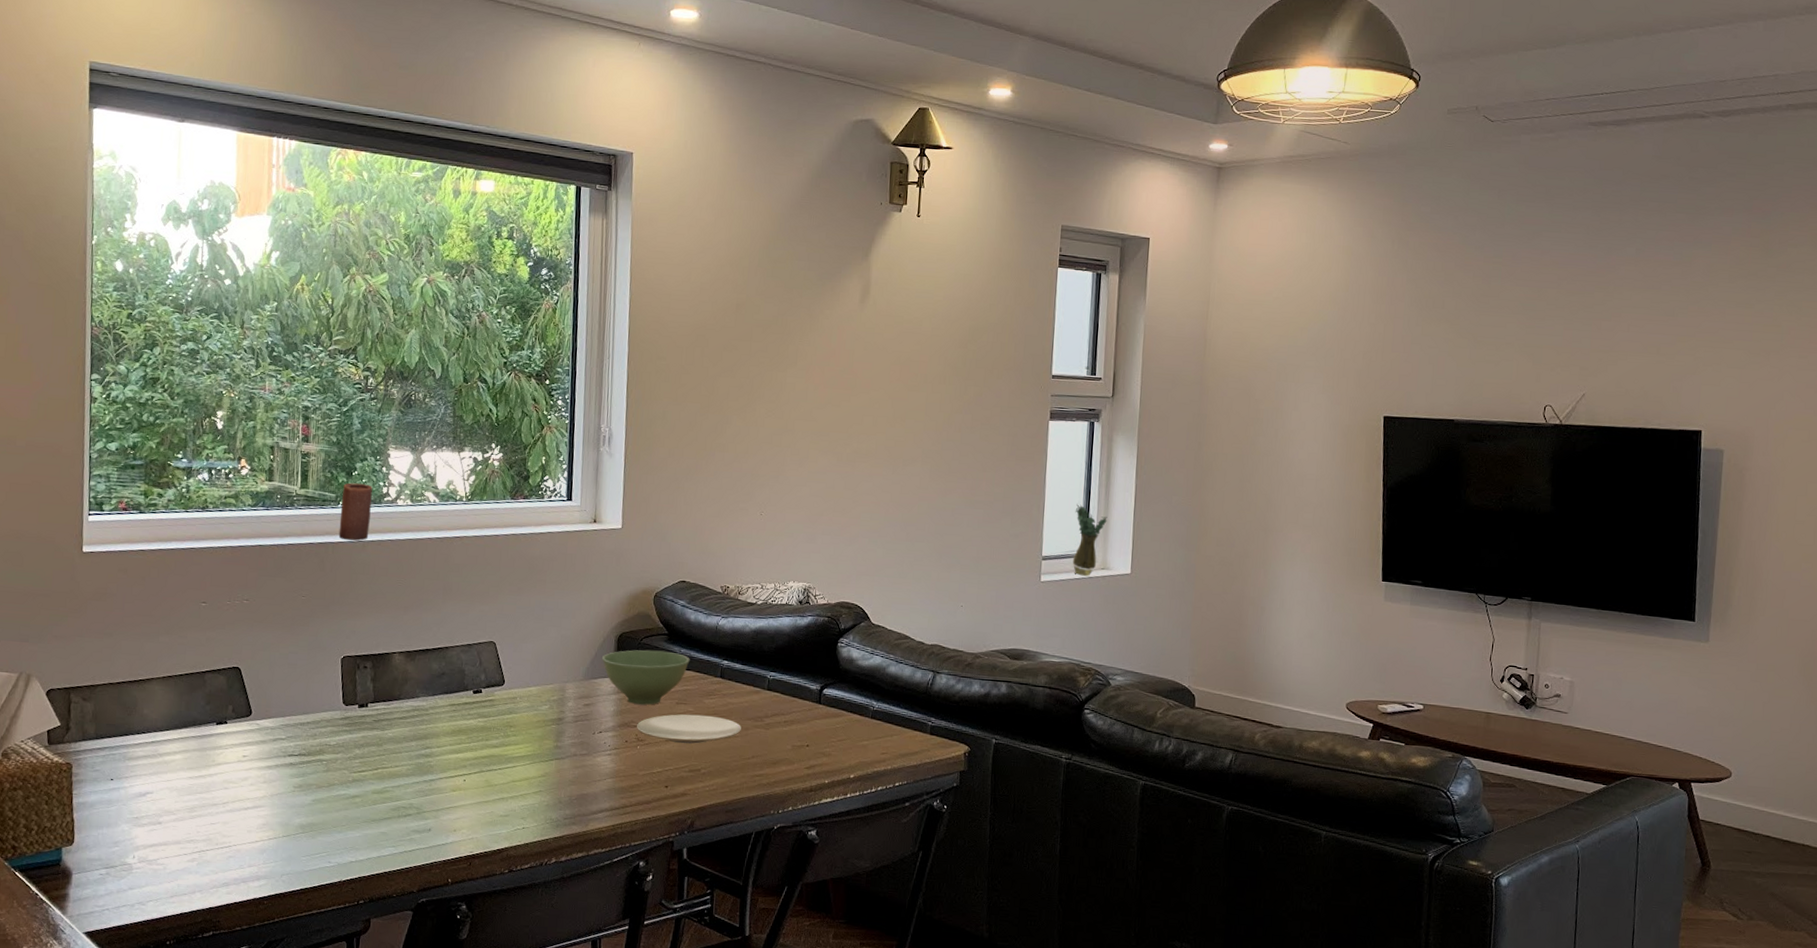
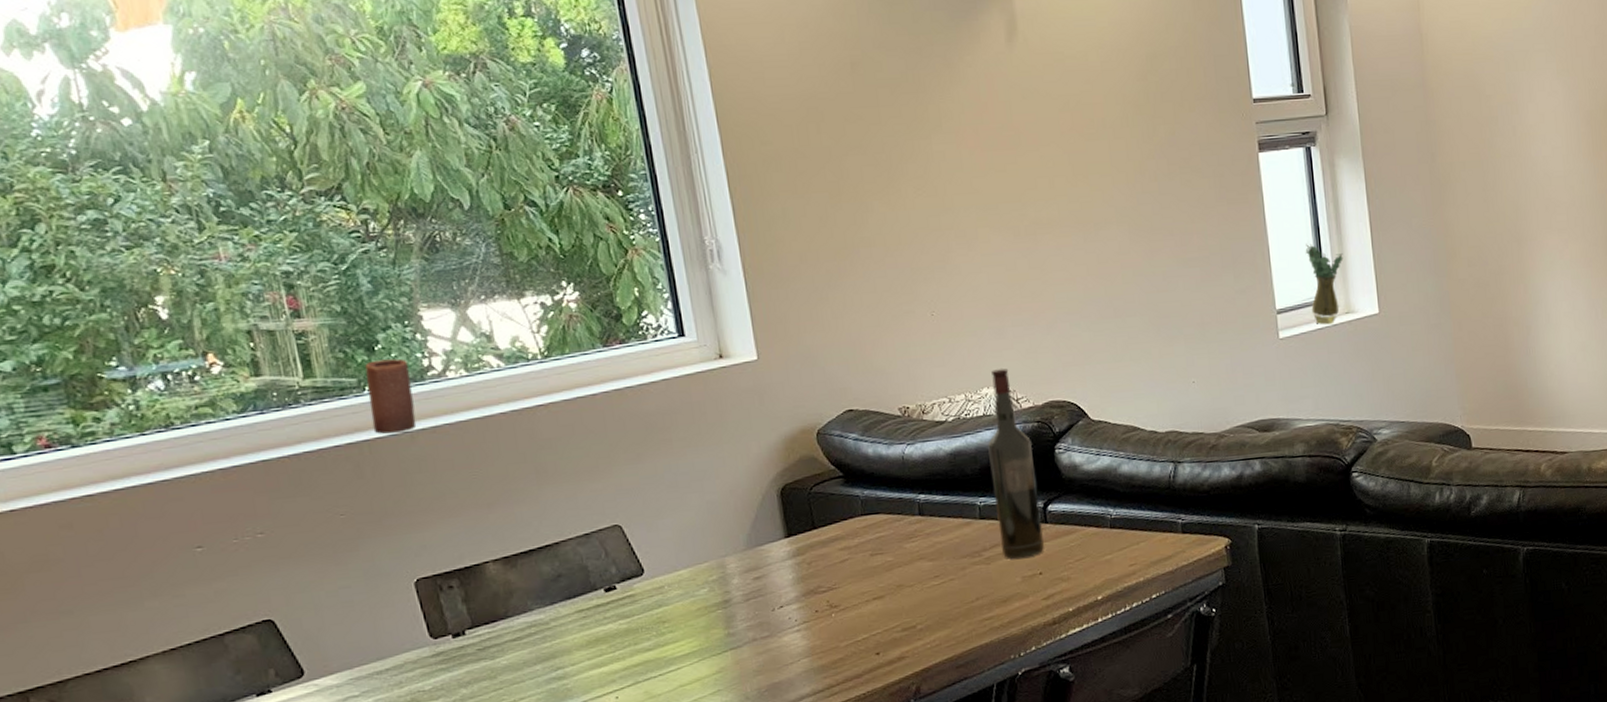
bowl: present [601,650,690,705] -> none [764,496,878,566]
plate: present [636,714,741,744] -> none [825,561,957,601]
wine bottle: none [779,567,820,730] -> present [988,368,1045,559]

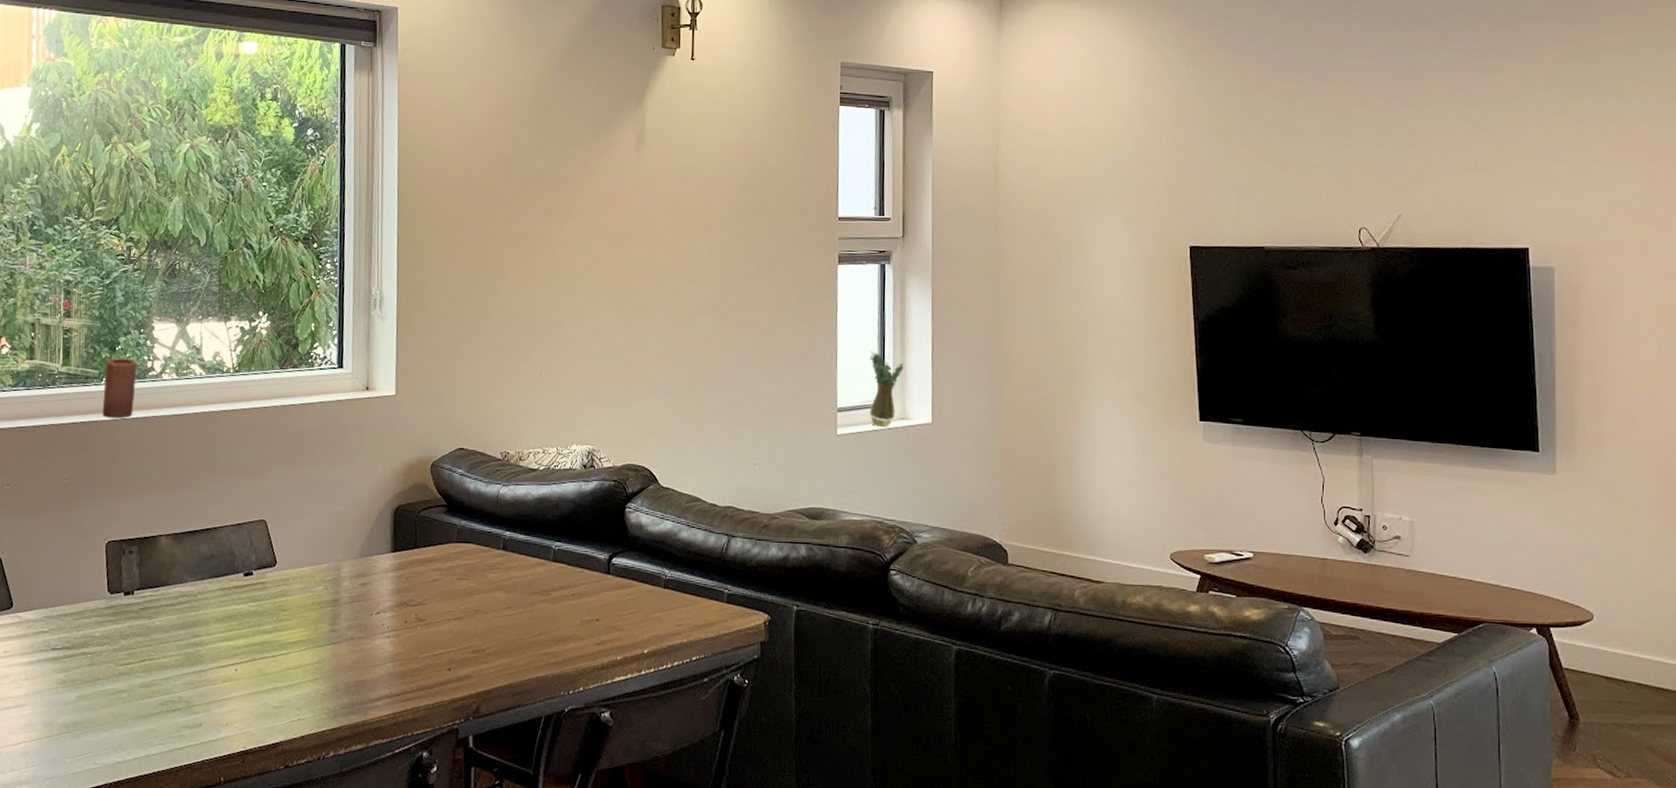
wine bottle: present [988,368,1045,559] -> none [567,429,606,603]

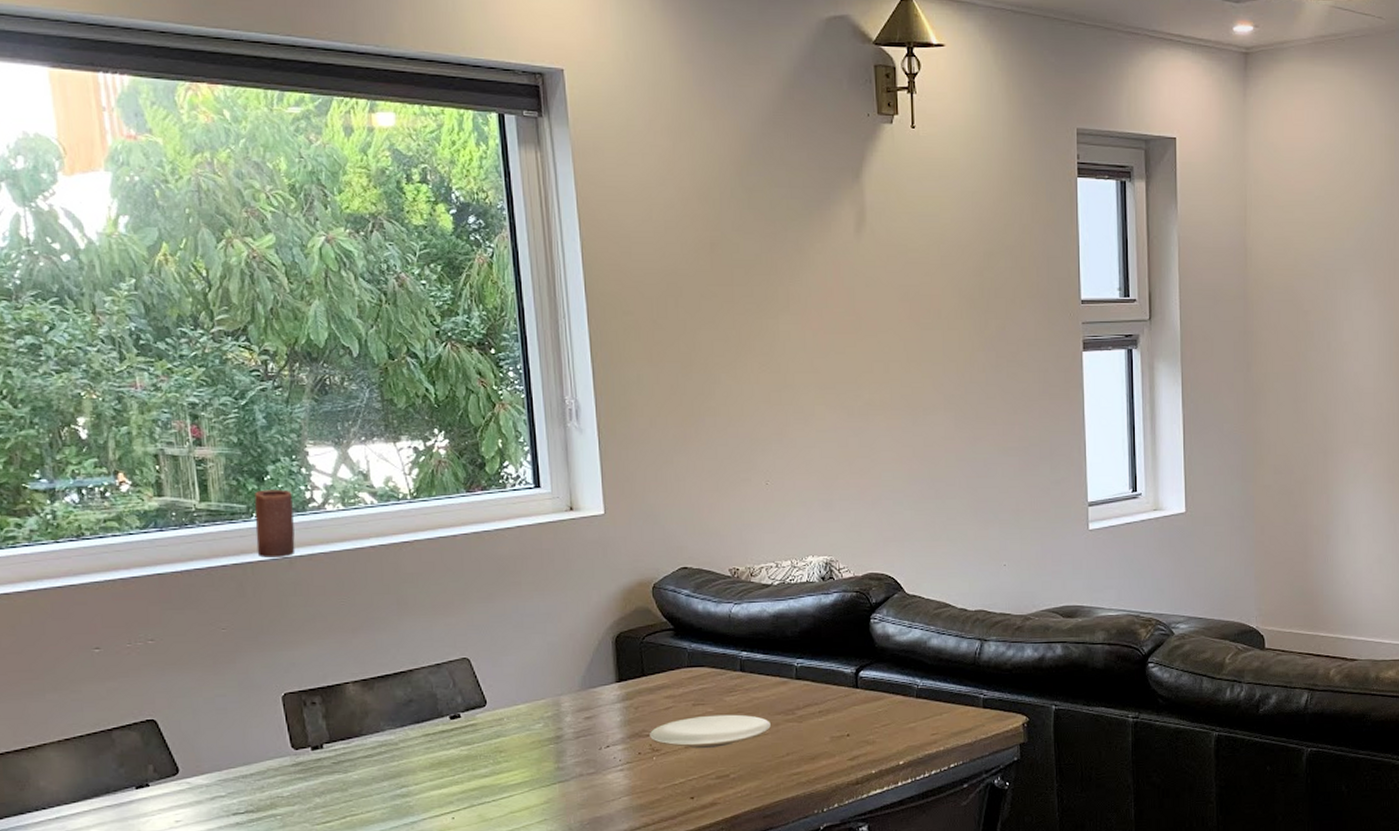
plate: none [415,590,527,622] -> present [649,714,771,748]
vase: present [869,351,904,428] -> none [1119,441,1155,520]

